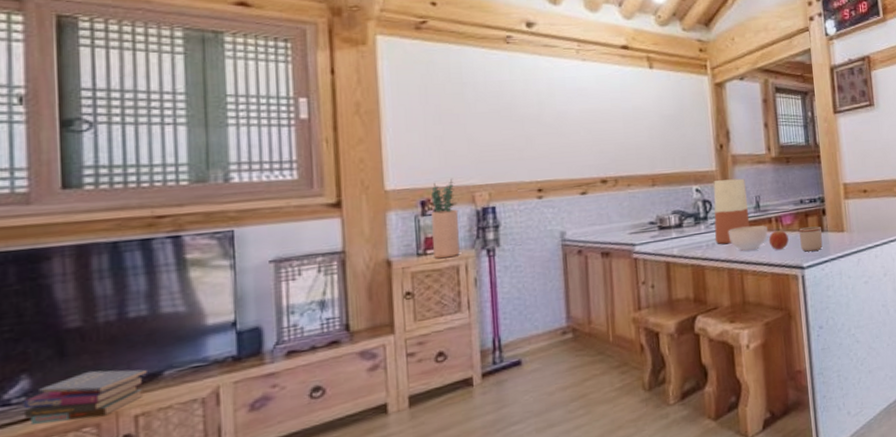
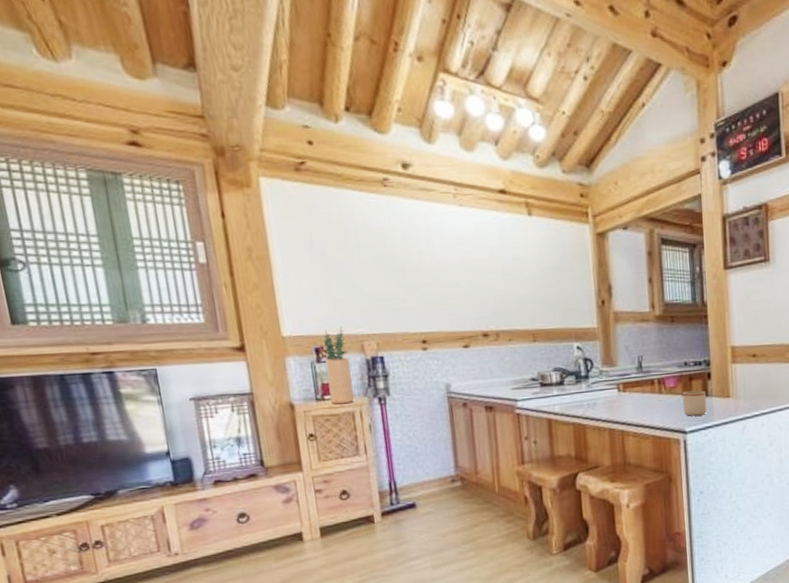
books: present [23,369,147,426] -> none [15,485,105,527]
vase: present [713,178,750,245] -> none [594,337,632,405]
bowl: present [728,225,769,251] -> none [609,386,651,412]
fruit: present [768,227,789,251] -> none [650,390,671,414]

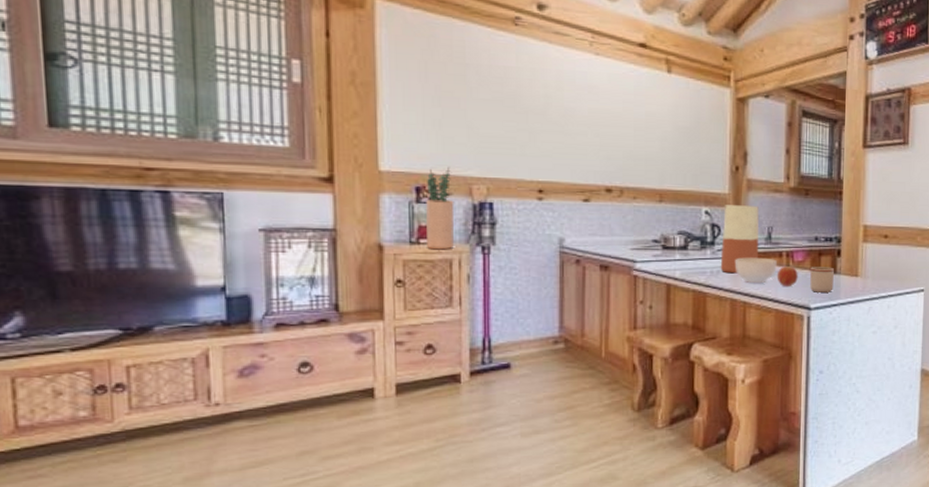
vase: none [594,337,632,405] -> present [720,205,759,274]
bowl: none [609,386,651,412] -> present [734,257,778,283]
fruit: none [650,390,671,414] -> present [777,263,798,288]

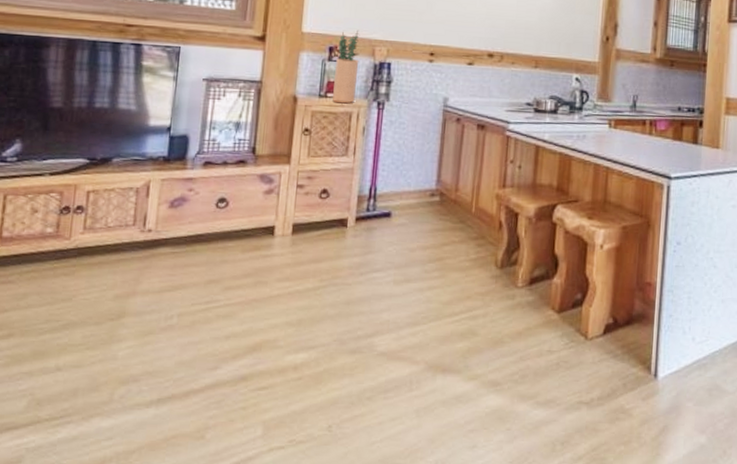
vase: present [720,205,759,274] -> none [586,73,626,139]
bowl: present [734,257,778,283] -> none [600,123,641,149]
fruit: present [777,263,798,288] -> none [639,131,660,156]
mug: present [810,267,834,292] -> none [671,136,695,163]

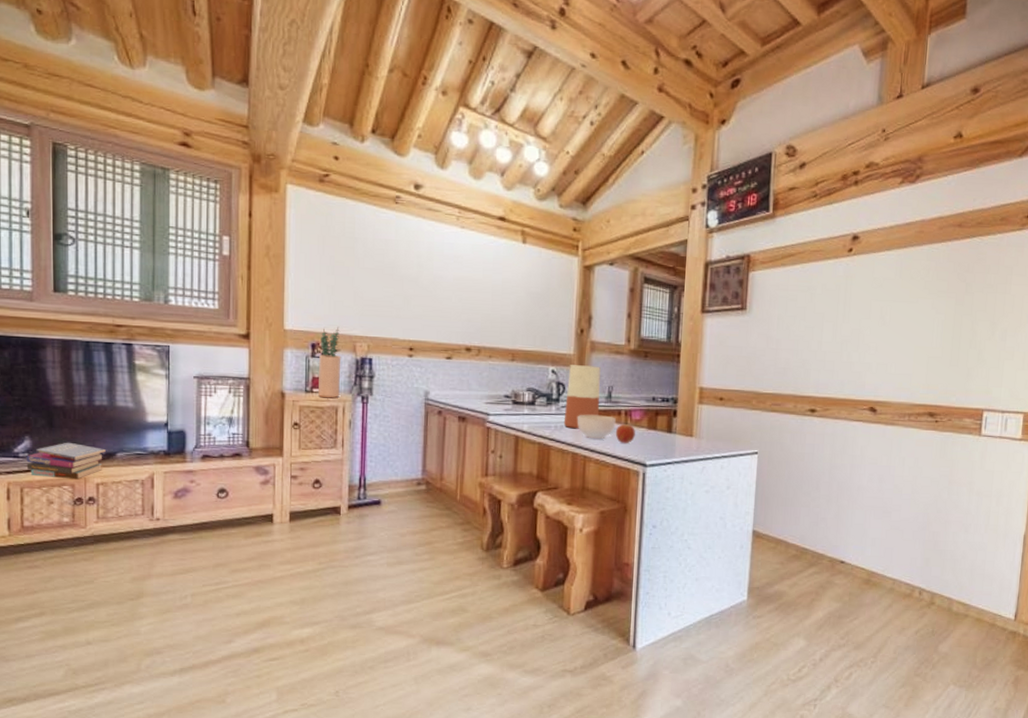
books: none [13,146,101,187] -> present [26,442,106,480]
vase: none [586,73,626,139] -> present [563,365,601,429]
bowl: none [600,123,641,149] -> present [577,414,617,439]
fruit: none [639,131,660,156] -> present [615,421,635,444]

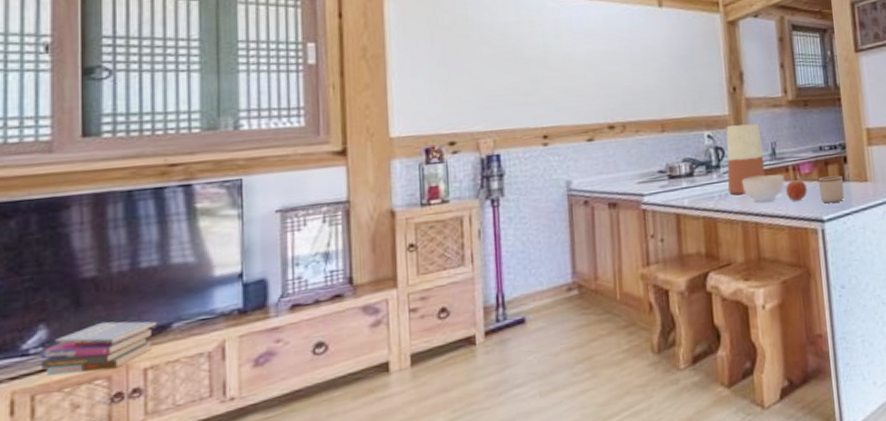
vase: present [318,326,341,399] -> none [435,124,464,210]
mug: none [646,425,670,451] -> present [818,175,844,204]

